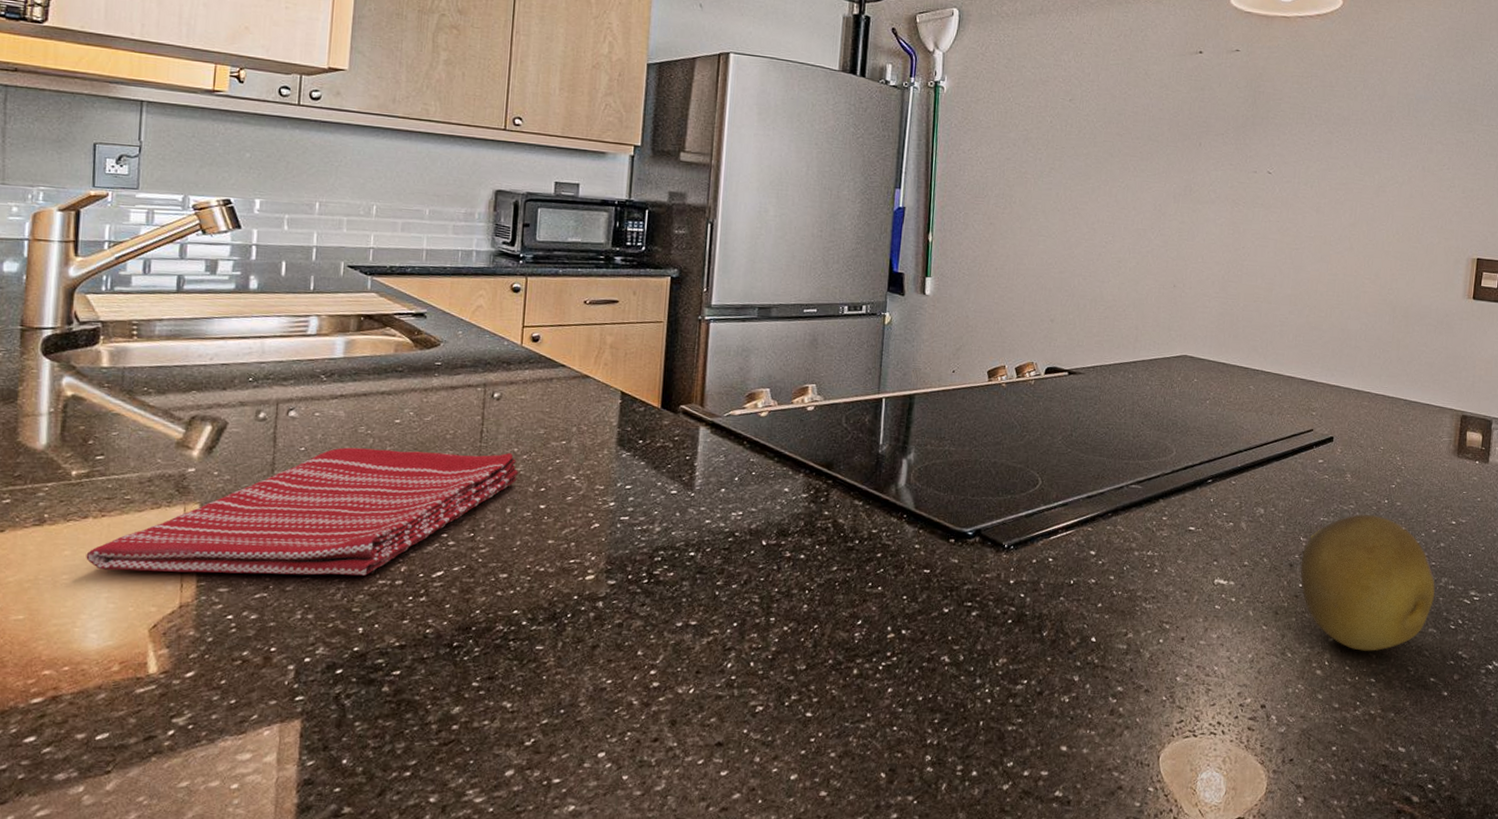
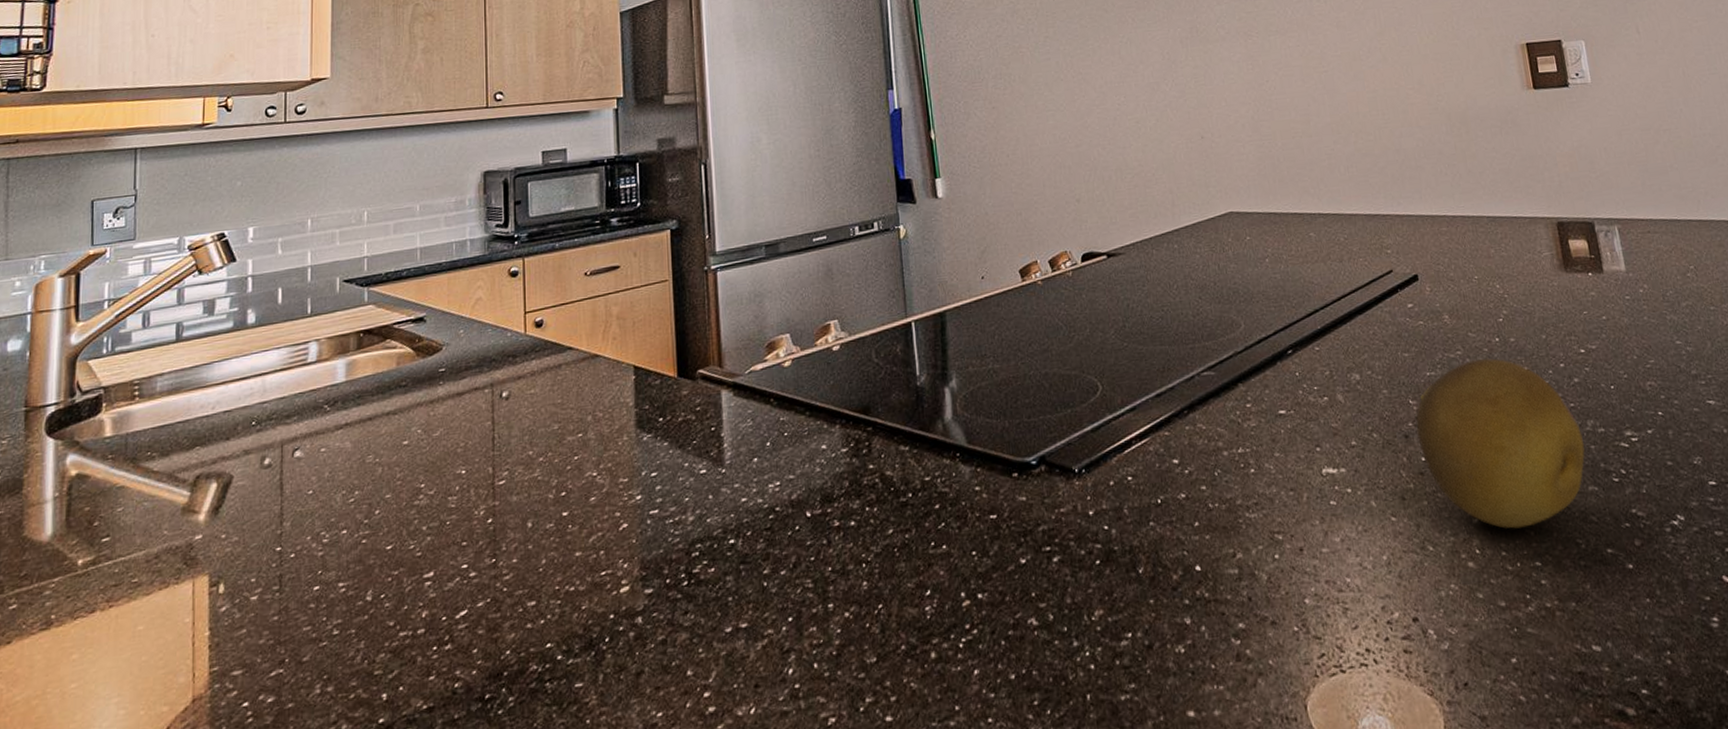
dish towel: present [86,447,519,576] -> none [94,458,537,671]

